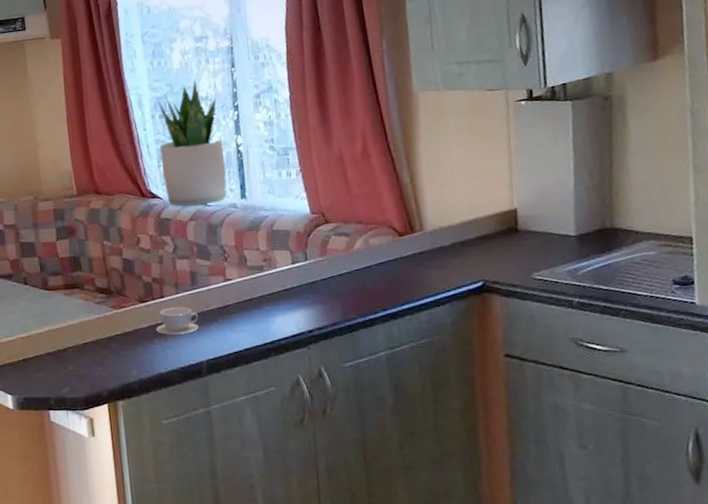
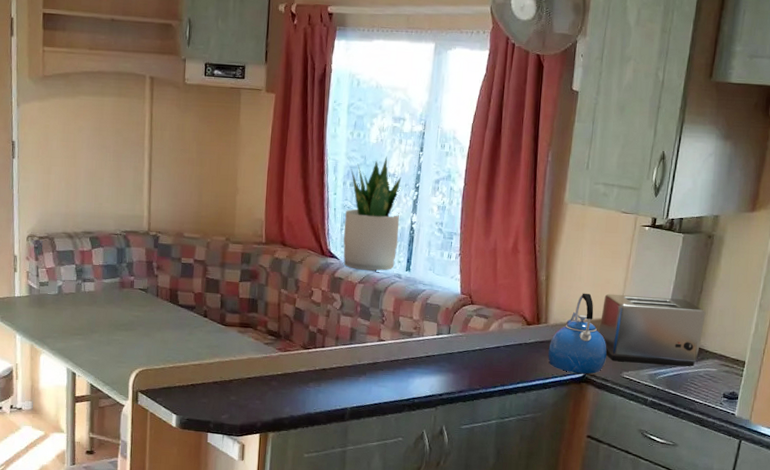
teacup: present [156,306,199,335] -> none [313,357,351,382]
kettle: none [431,188,508,283] -> present [548,293,607,374]
toaster: none [488,175,627,262] -> present [599,293,706,367]

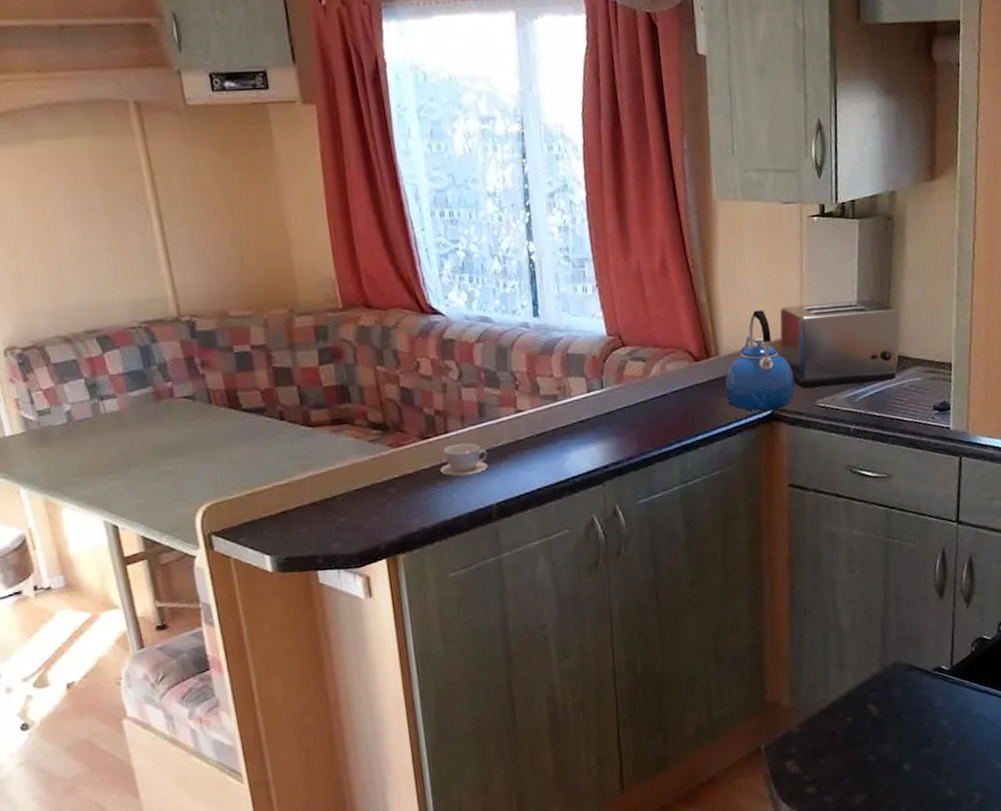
teacup: none [313,357,351,382] -> present [440,443,488,476]
planter: present [343,156,402,271] -> none [437,171,518,325]

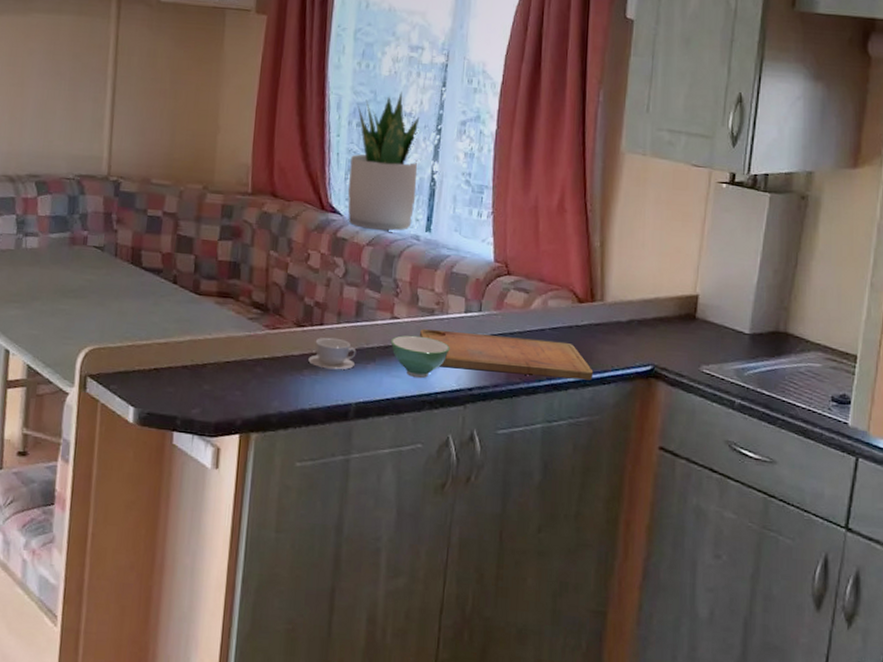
planter: none [437,171,518,325] -> present [348,92,420,231]
bowl: none [519,424,579,467] -> present [390,335,450,379]
cutting board: none [546,402,720,450] -> present [419,328,594,381]
kettle: present [725,310,795,411] -> none [606,264,680,367]
toaster: present [780,299,900,389] -> none [669,265,804,362]

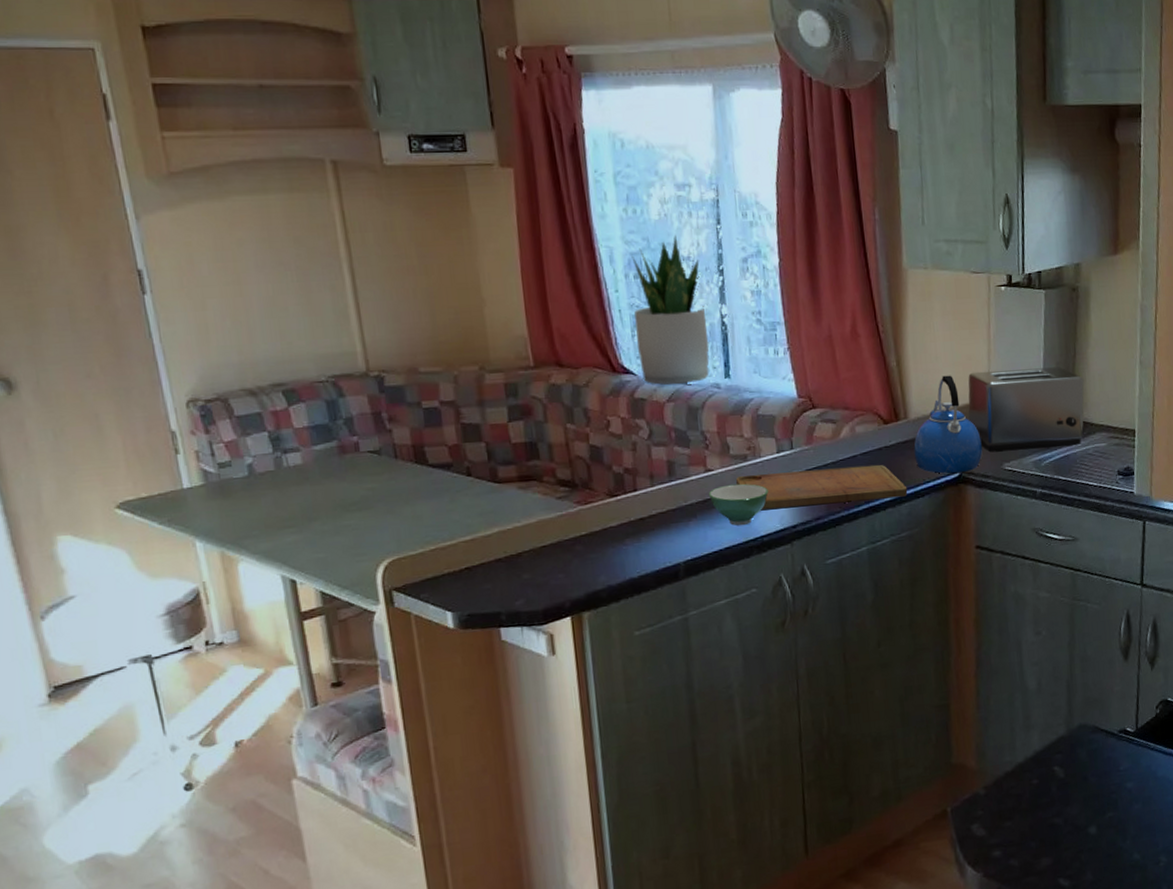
teacup: present [308,337,357,370] -> none [628,501,676,534]
kettle: none [606,264,680,367] -> present [913,375,983,474]
toaster: none [669,265,804,362] -> present [968,367,1085,453]

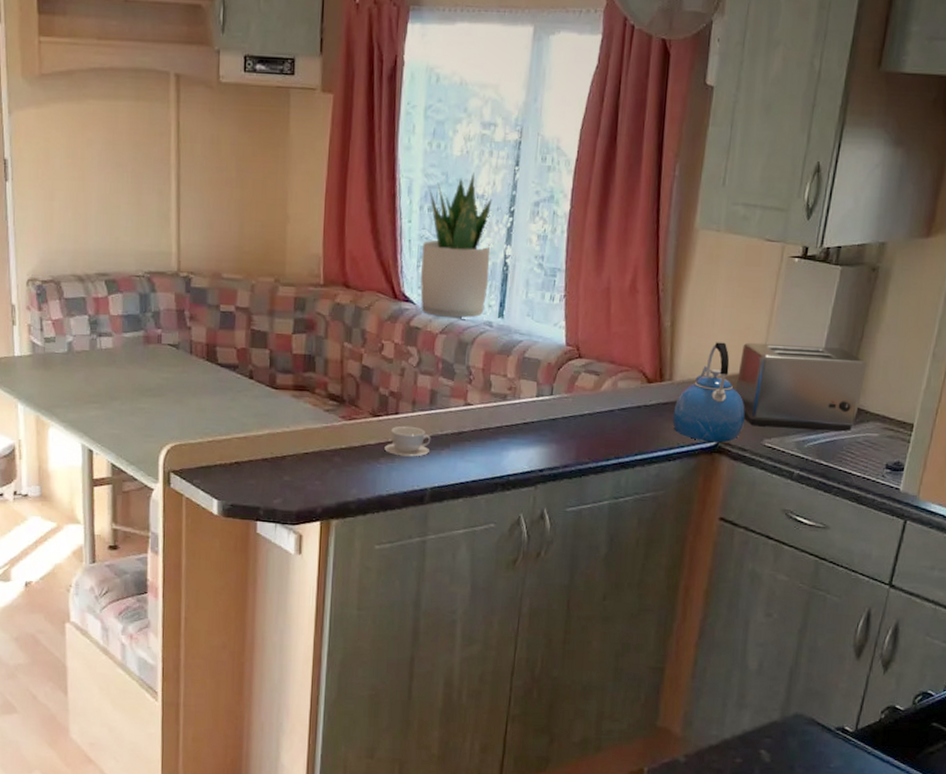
teacup: none [628,501,676,534] -> present [384,425,431,457]
bowl: present [708,483,769,526] -> none [464,420,522,462]
cutting board: present [735,464,908,509] -> none [491,413,660,458]

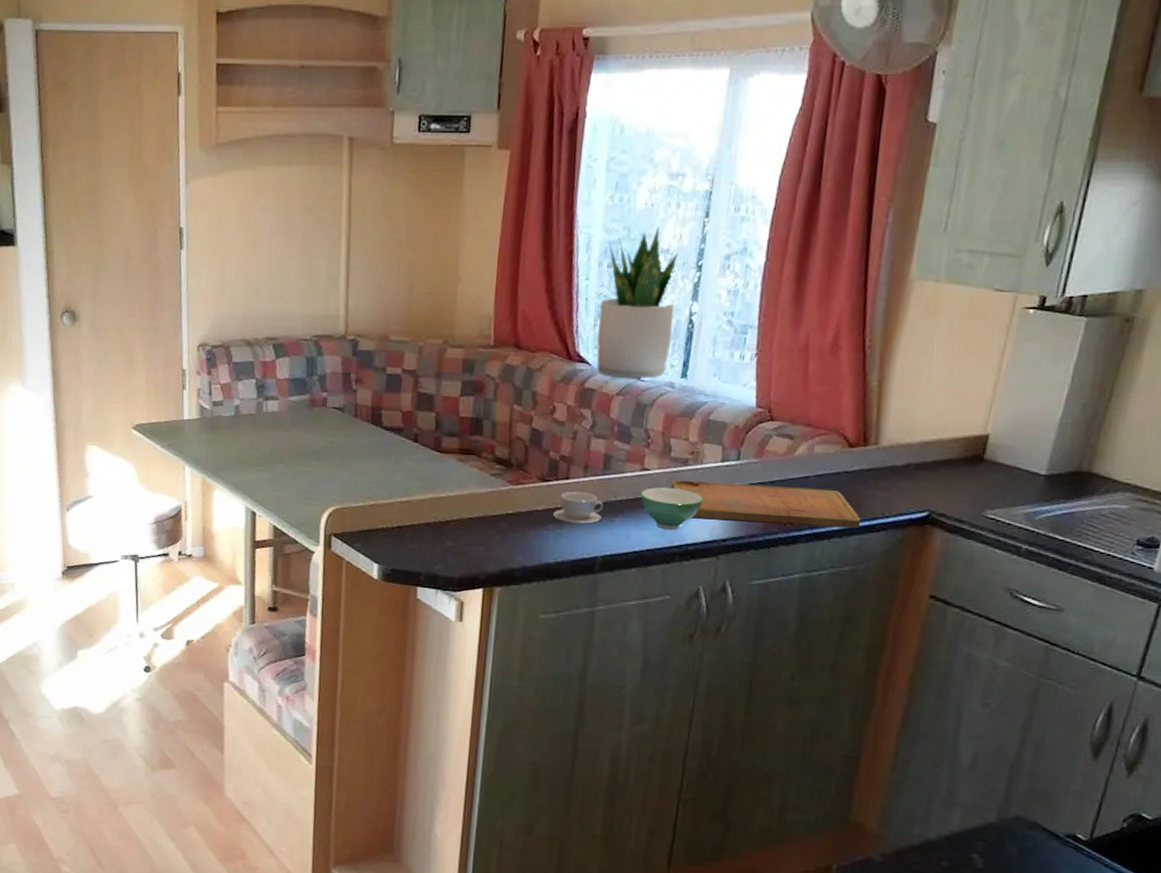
bowl: none [464,420,522,462] -> present [640,486,704,531]
cutting board: none [491,413,660,458] -> present [670,479,862,529]
kettle: present [672,342,745,443] -> none [877,403,964,513]
toaster: present [735,342,867,432] -> none [952,403,1117,504]

